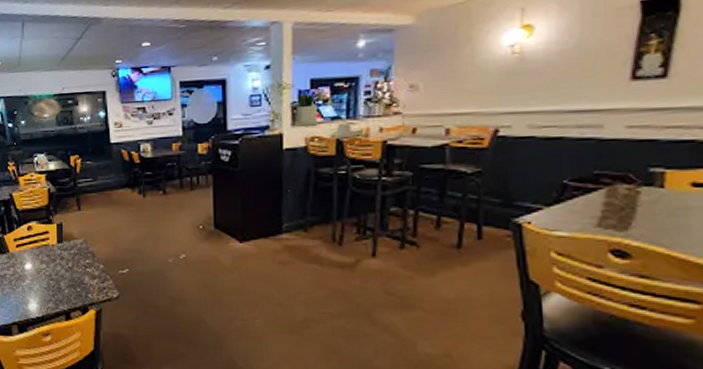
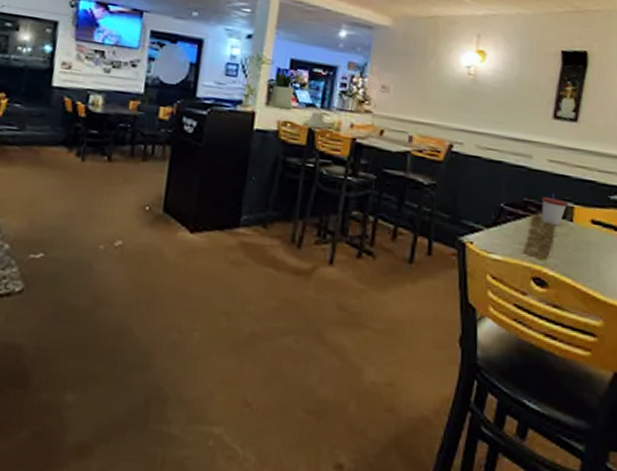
cup: none [618,161,657,195] -> present [542,193,568,227]

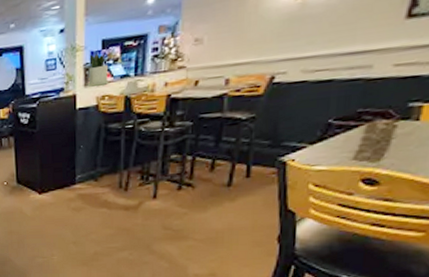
cup: present [542,193,568,227] -> none [378,97,415,130]

